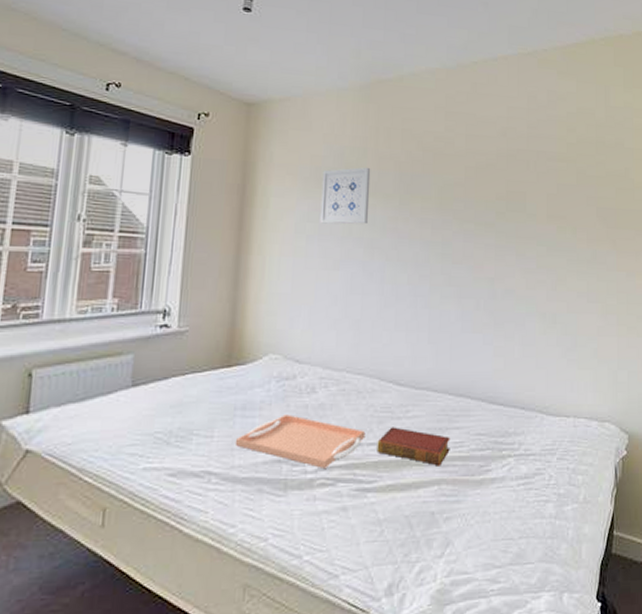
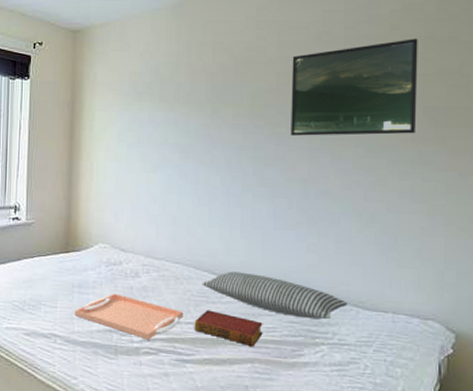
wall art: present [320,167,371,225] -> none [139,79,184,133]
pillow: none [386,381,533,429] -> present [202,271,348,320]
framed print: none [478,141,591,234] -> present [290,38,418,136]

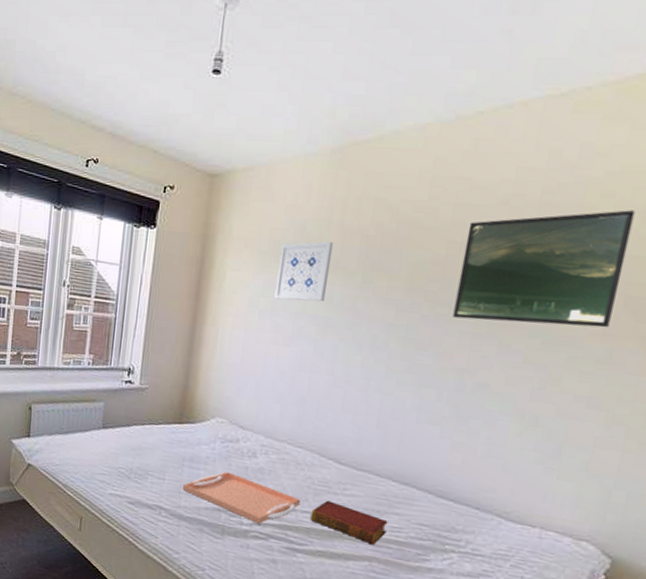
wall art: none [139,79,184,133] -> present [274,241,334,302]
pillow: present [202,271,348,320] -> none [325,463,489,526]

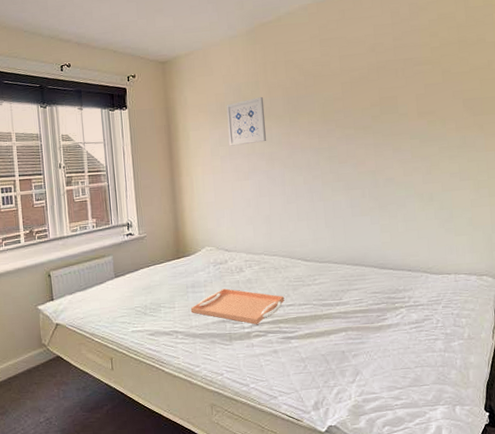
book: present [310,500,388,545] -> none [294,292,352,318]
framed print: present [452,210,636,328] -> none [352,43,458,135]

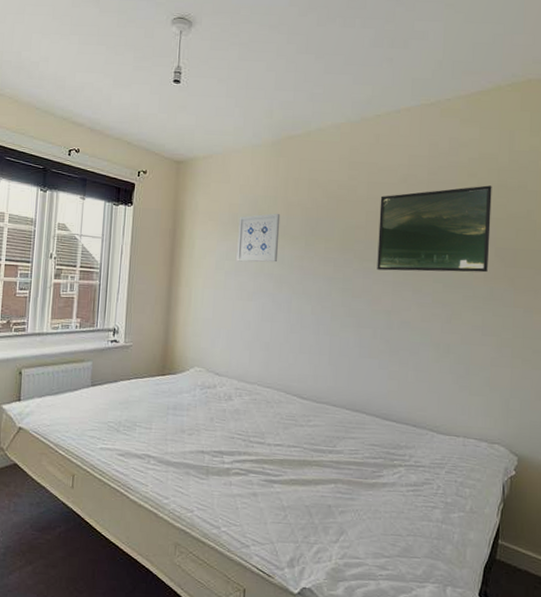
serving tray: present [190,288,285,325] -> none [168,416,273,461]
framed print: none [352,43,458,135] -> present [377,185,492,273]

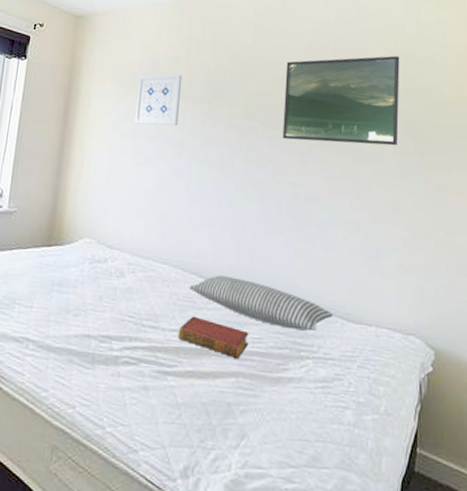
book: none [282,432,347,468] -> present [178,316,249,359]
pillow: none [291,396,424,443] -> present [188,275,333,331]

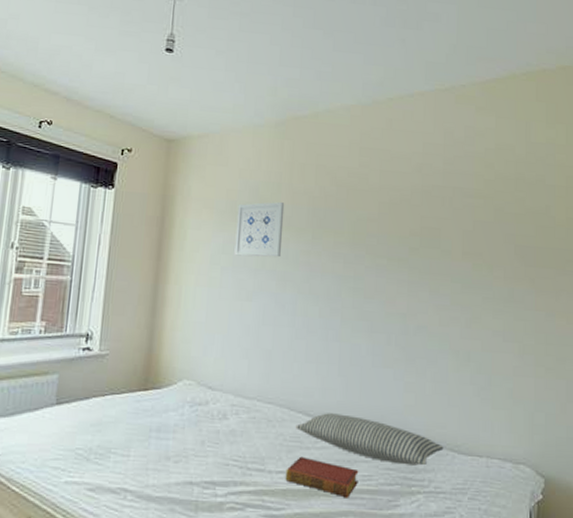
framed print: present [282,55,400,146] -> none [391,178,510,272]

